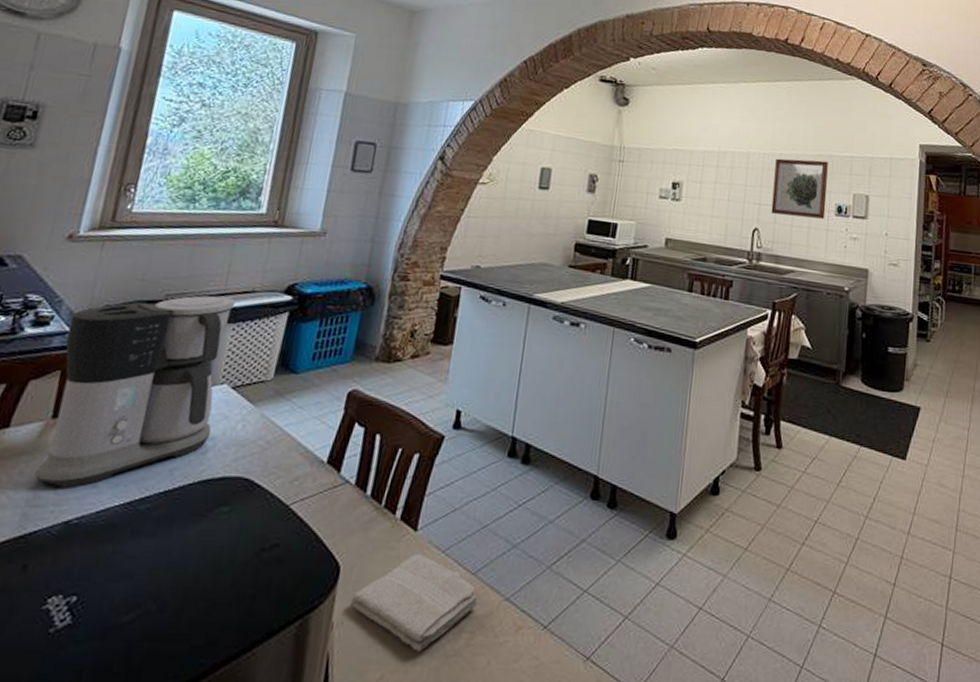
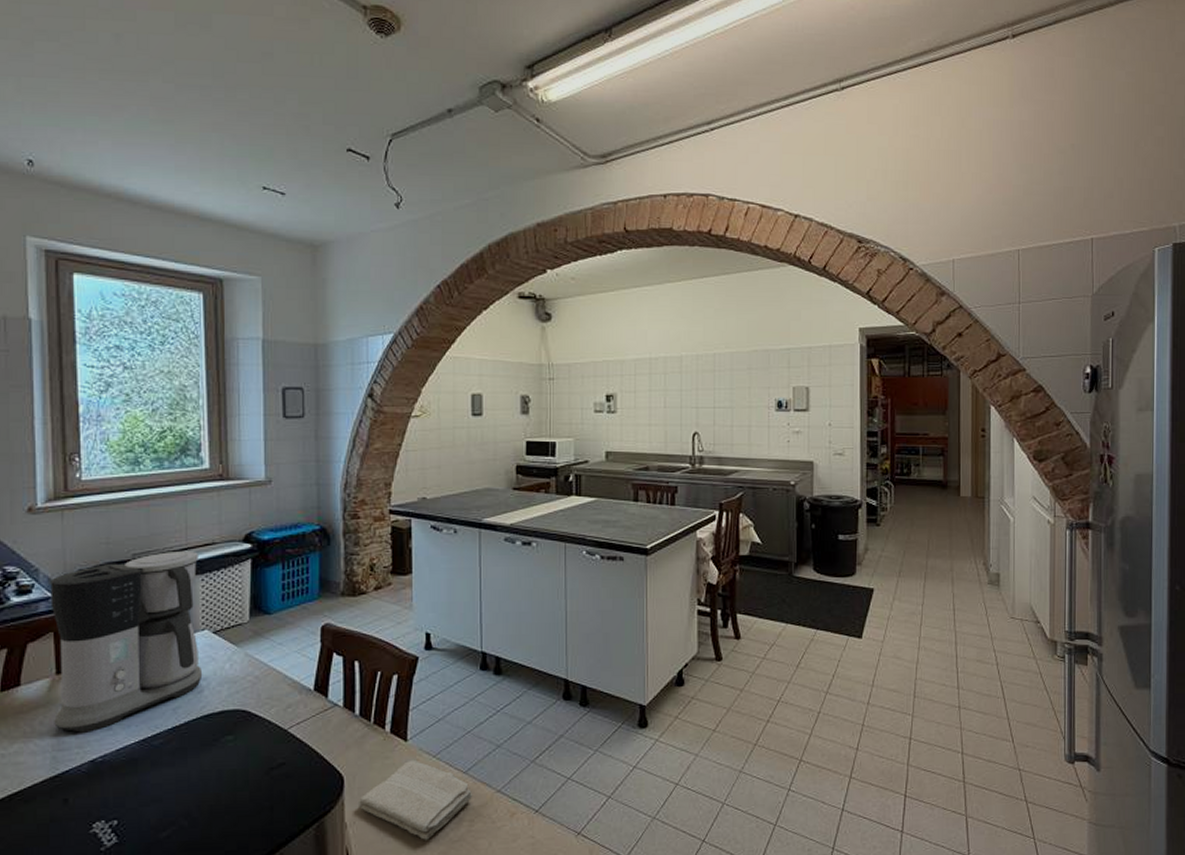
wall art: present [771,158,828,219] -> none [709,356,766,416]

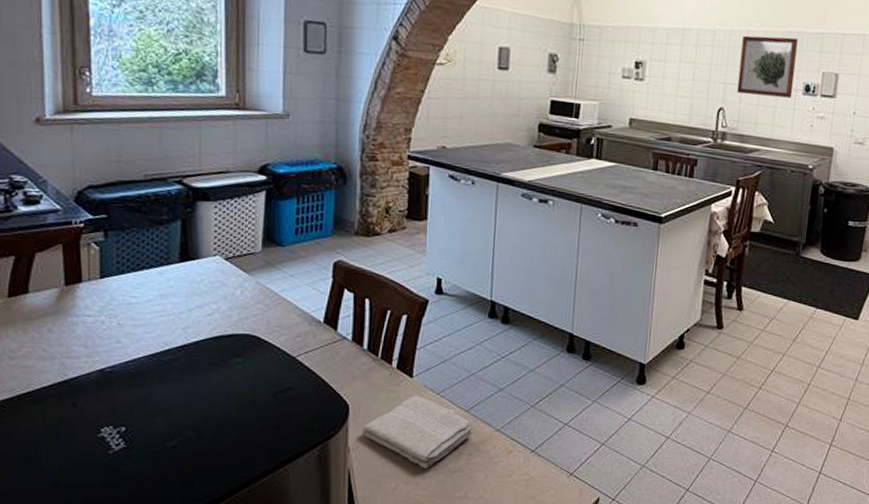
coffee maker: present [50,551,203,733] -> none [59,176,214,343]
wall art: none [709,356,766,416] -> present [736,35,798,98]

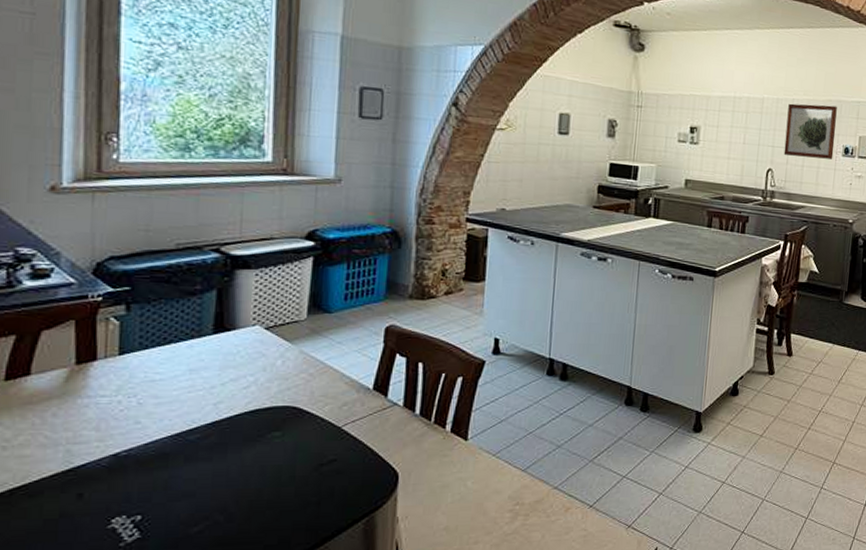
washcloth: present [362,396,473,469] -> none [412,459,530,533]

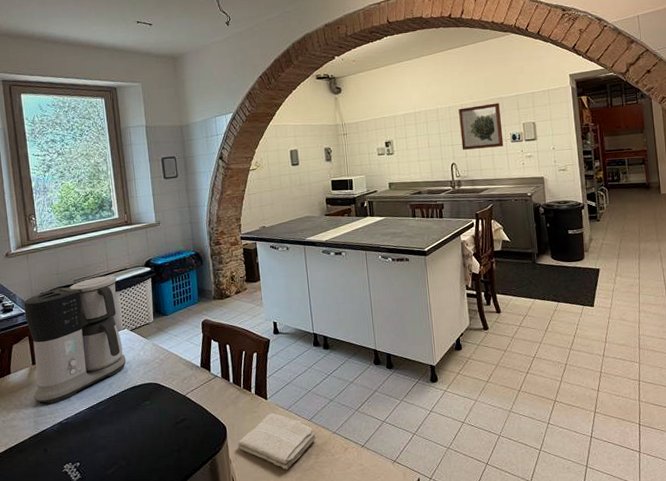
coffee maker: none [70,244,253,426] -> present [24,275,126,404]
washcloth: none [412,459,530,533] -> present [238,413,317,470]

